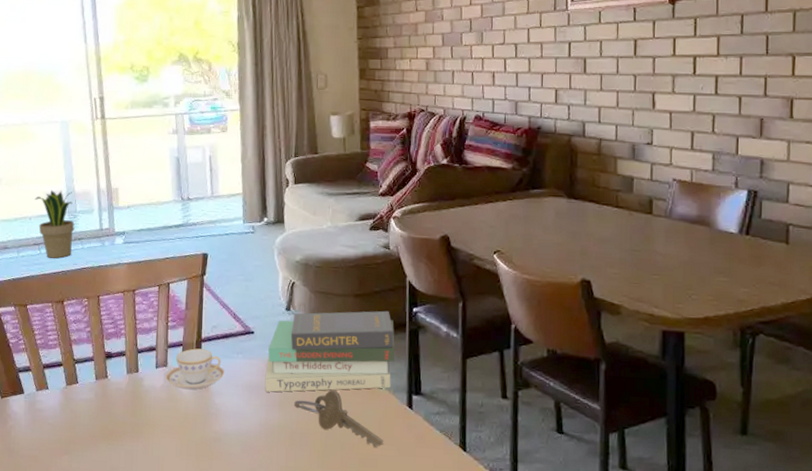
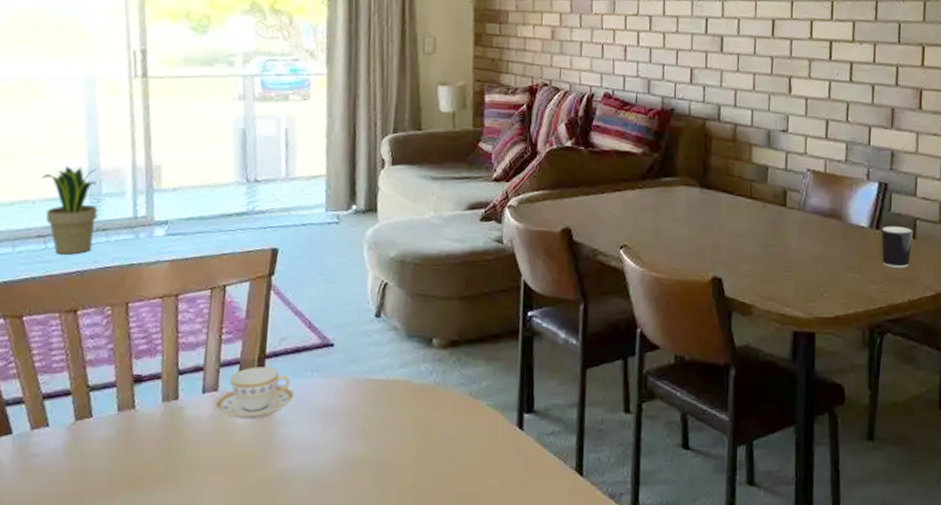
books: present [265,310,396,392] -> none [345,315,506,417]
key: present [293,389,384,447] -> none [380,411,489,477]
mug: none [751,231,787,273] -> present [881,226,914,269]

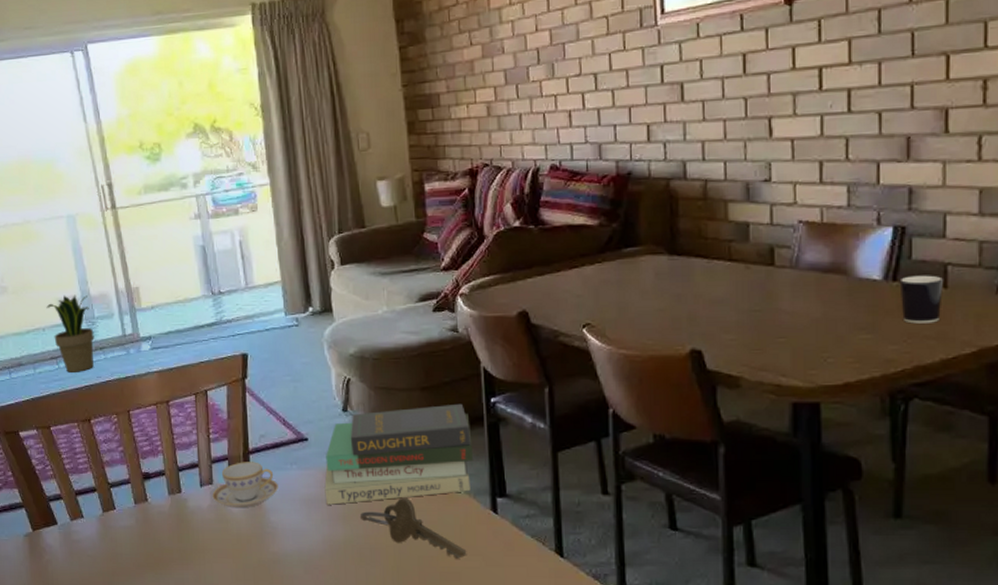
books: none [345,315,506,417] -> present [324,403,474,505]
key: none [380,411,489,477] -> present [359,497,467,559]

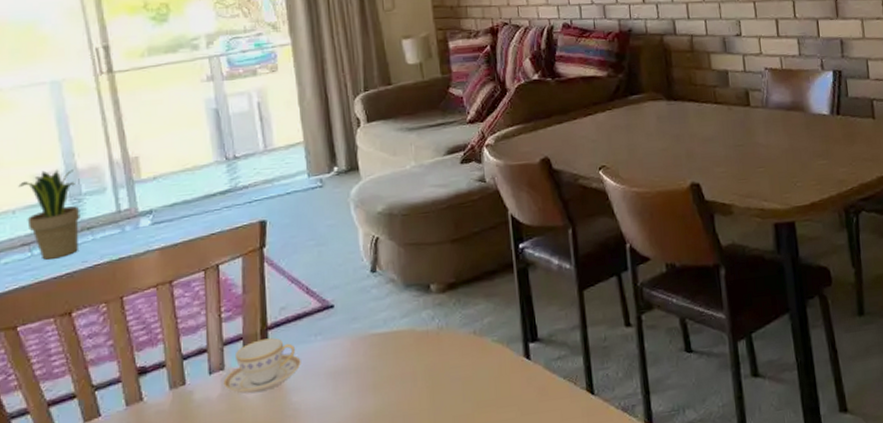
books: present [324,403,474,505] -> none [352,252,506,375]
key: present [359,497,467,559] -> none [391,355,503,413]
mug: present [899,275,944,325] -> none [841,108,873,150]

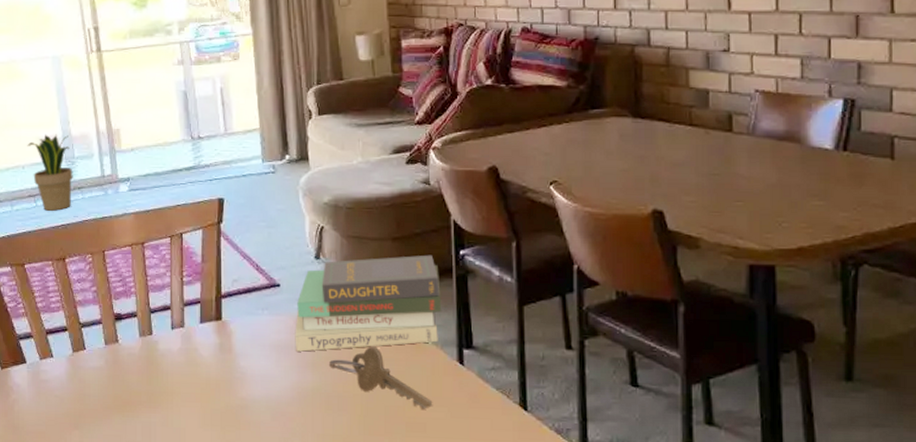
teacup: present [223,338,301,394] -> none [183,305,249,353]
books: none [352,252,506,375] -> present [295,254,442,352]
key: none [391,355,503,413] -> present [328,346,433,409]

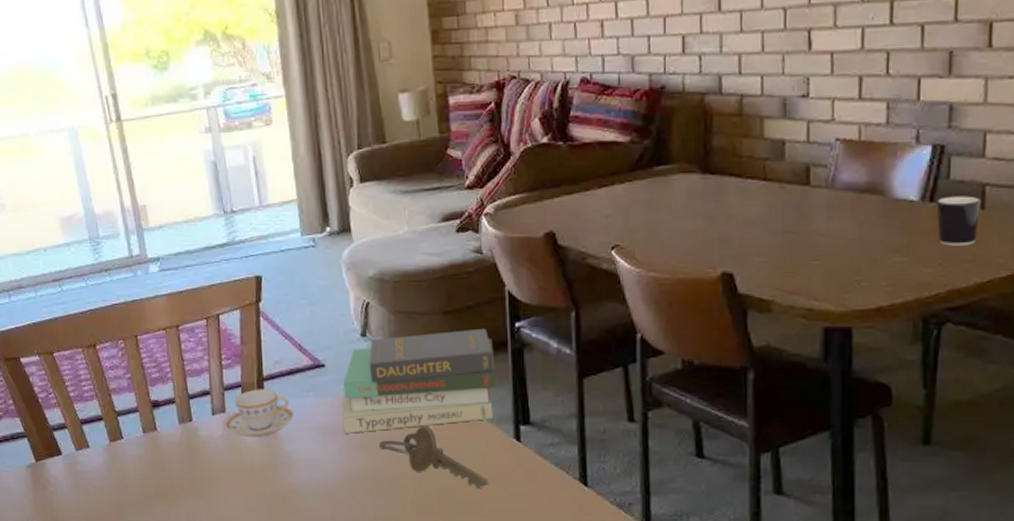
potted plant: present [27,134,73,211] -> none [47,213,99,295]
teacup: none [183,305,249,353] -> present [225,389,294,437]
mug: none [849,146,891,194] -> present [936,196,982,247]

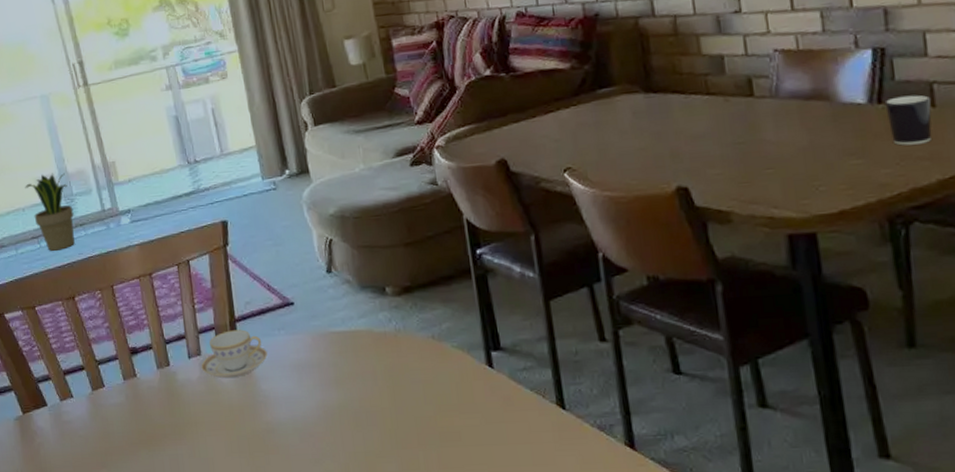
potted plant: none [47,213,99,295] -> present [25,173,75,251]
books: present [342,328,497,433] -> none [313,257,465,369]
key: present [378,425,489,488] -> none [352,357,466,417]

